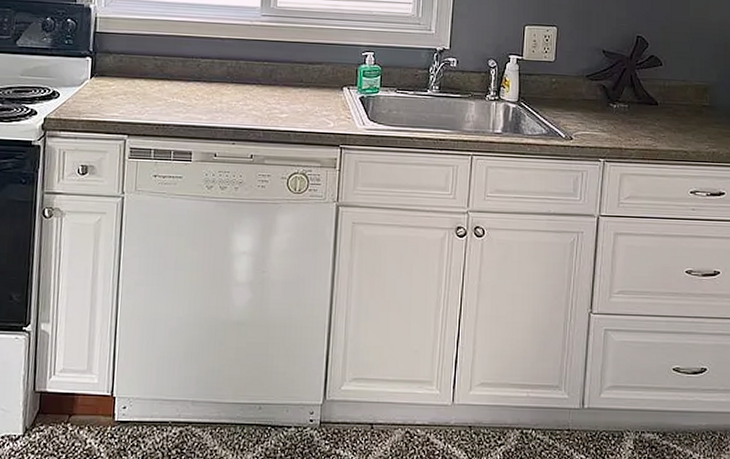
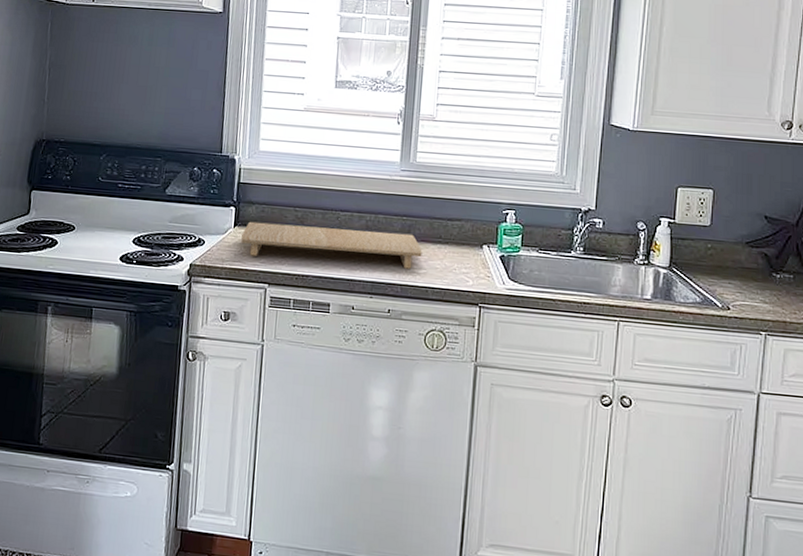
cutting board: none [98,71,284,114] -> present [241,221,422,269]

